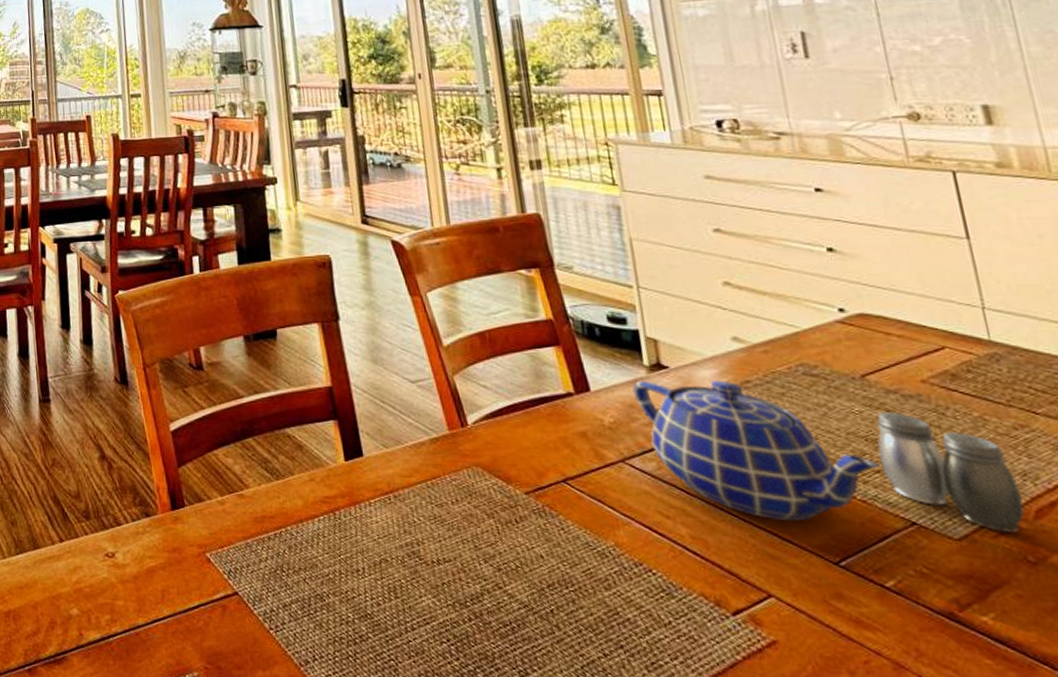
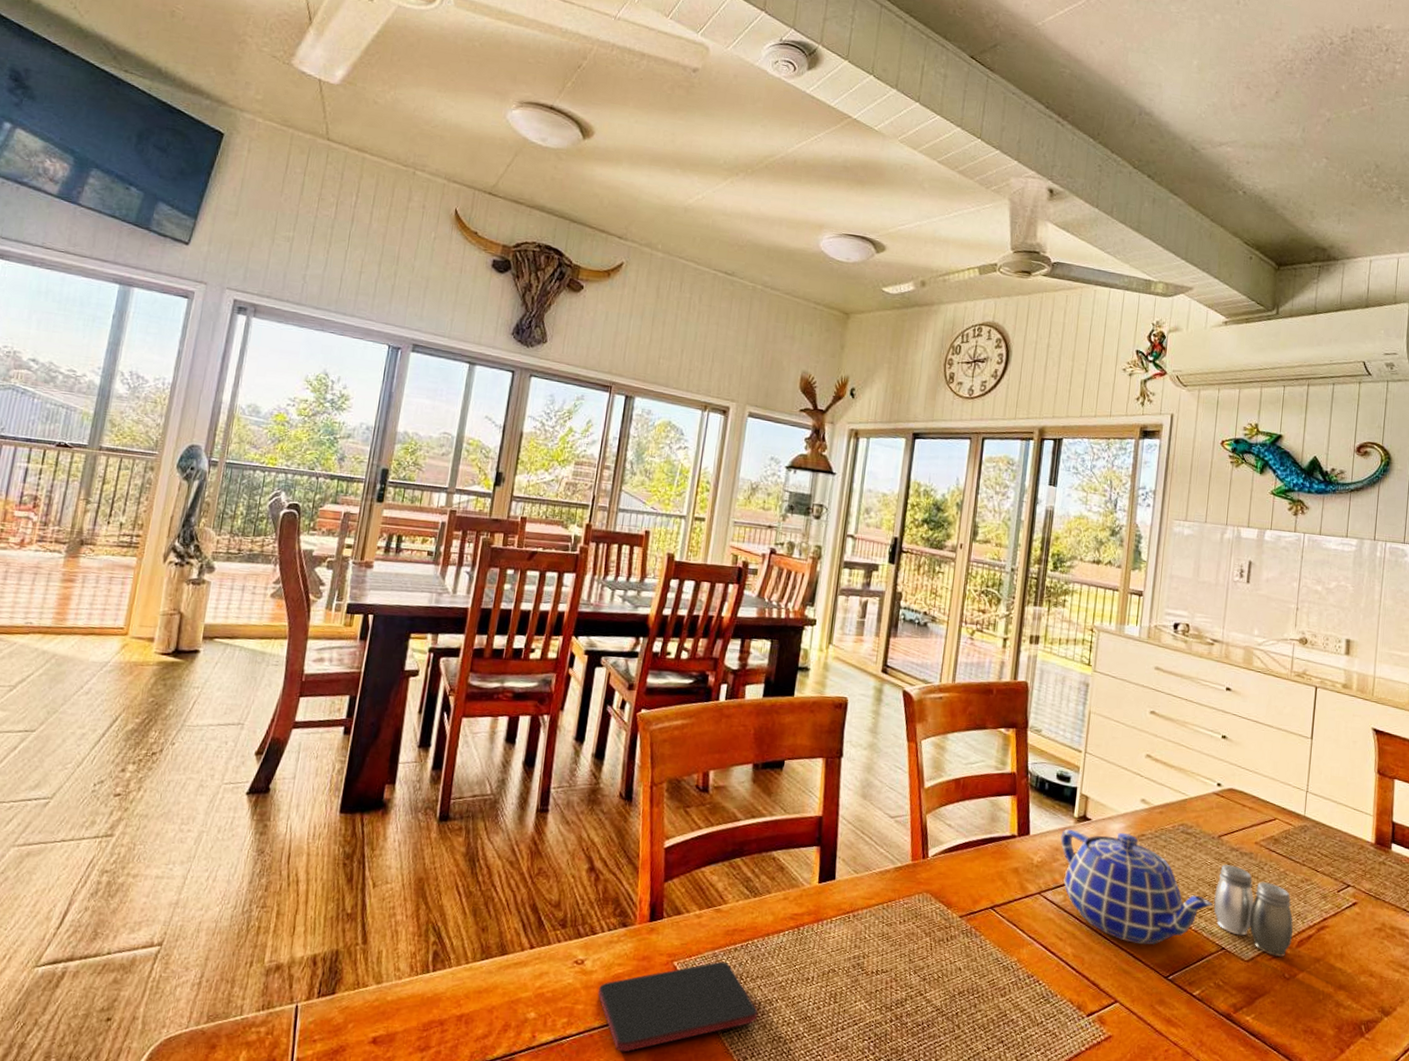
smartphone: none [134,552,311,653] -> present [597,961,758,1052]

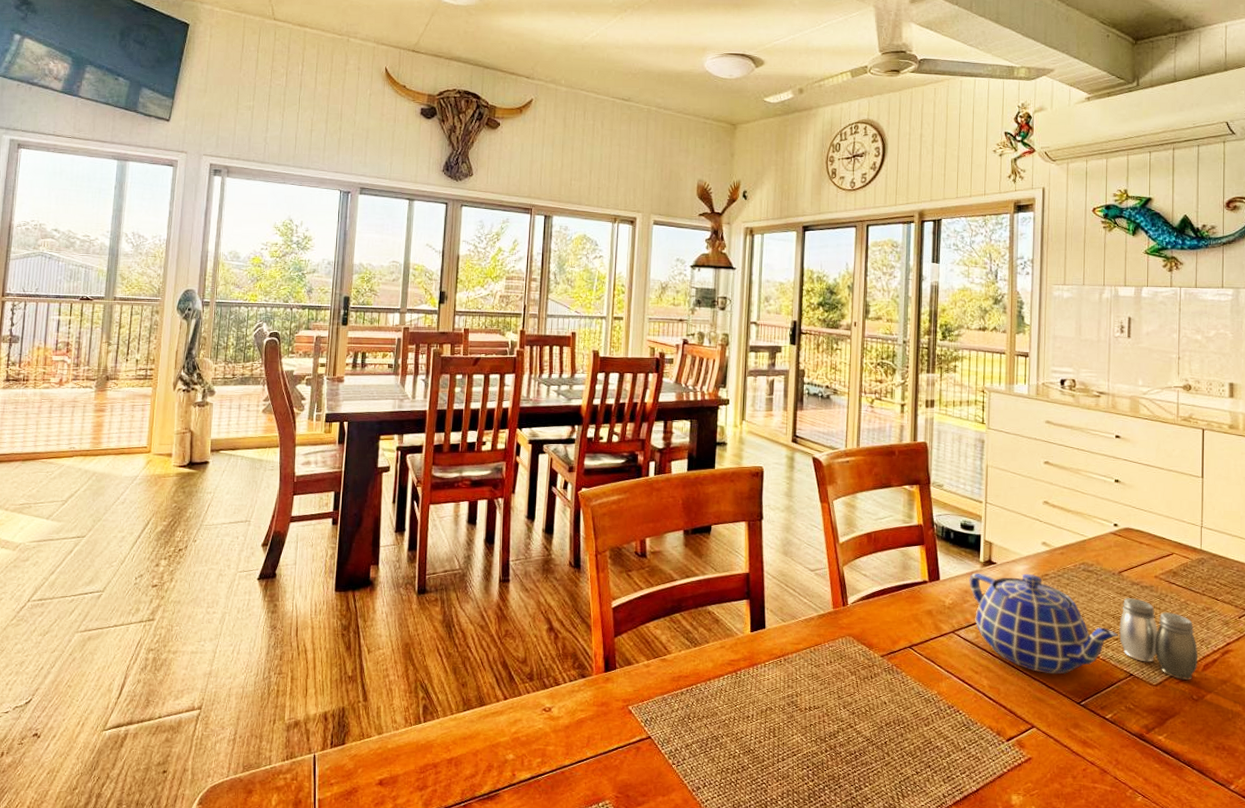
smartphone: present [597,961,758,1052] -> none [565,704,707,786]

